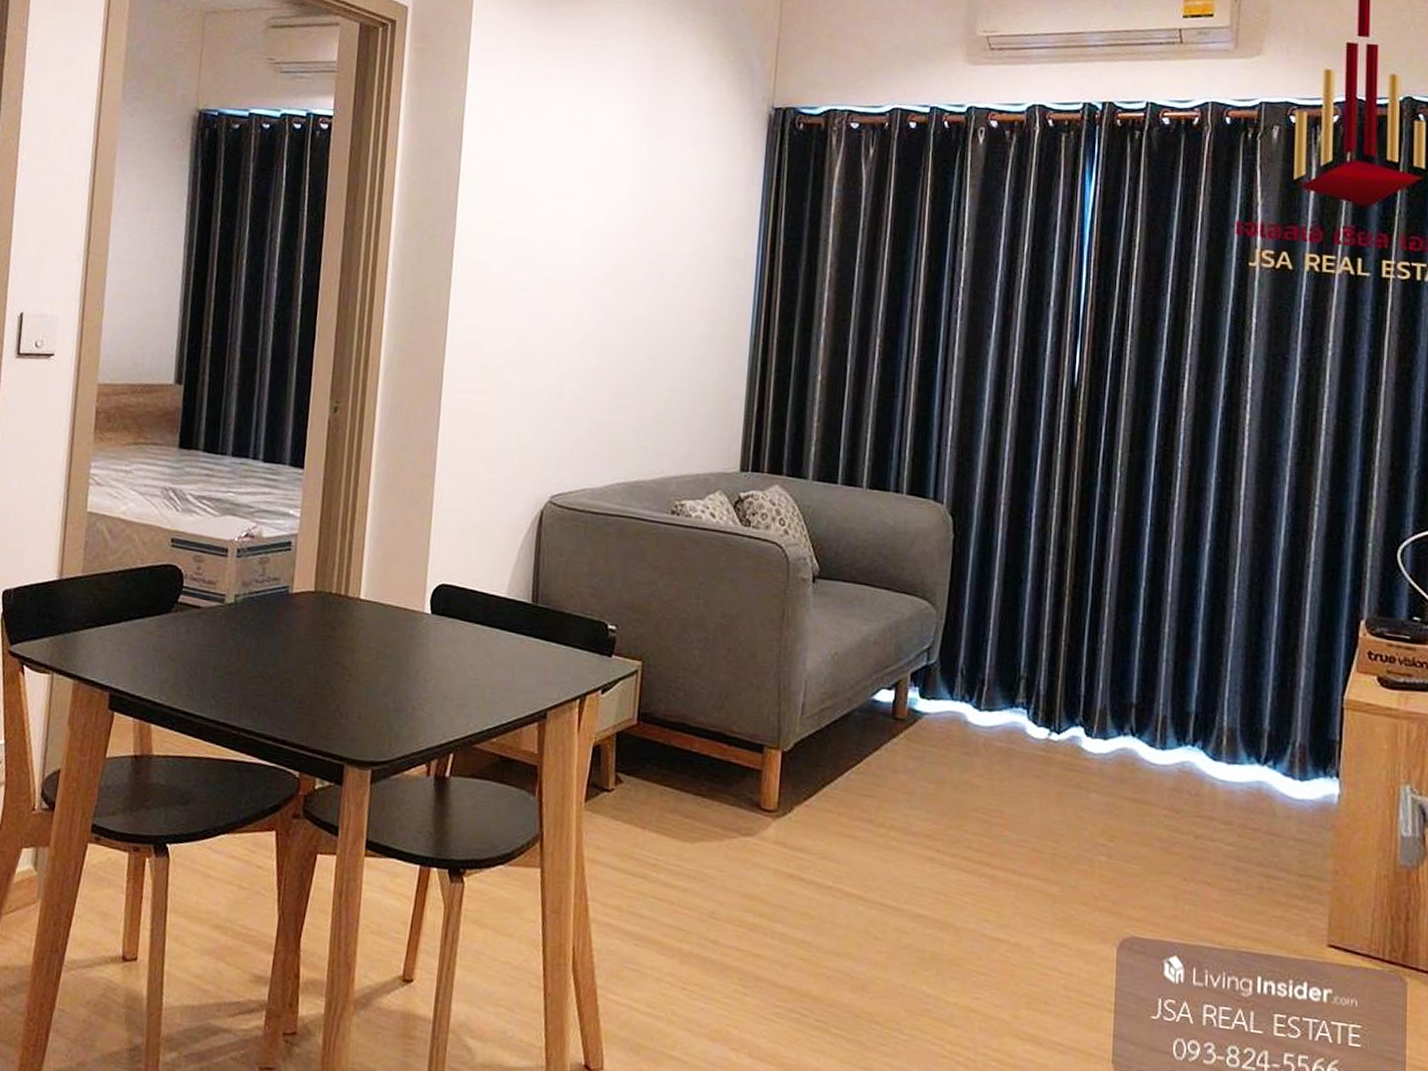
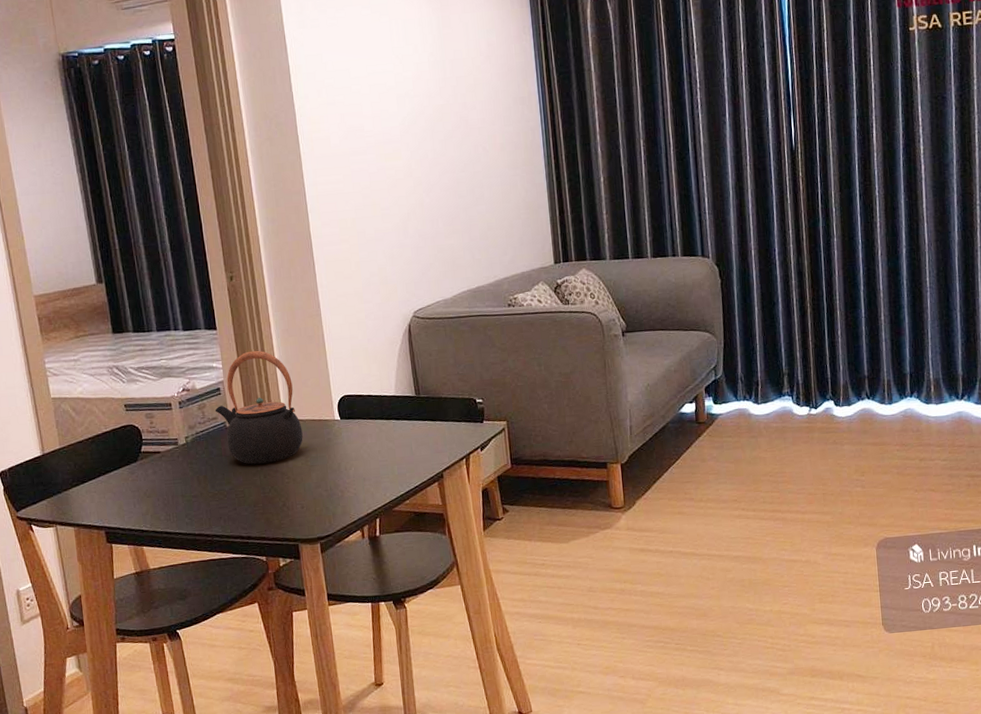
teapot: none [278,503,382,651] -> present [215,350,303,465]

